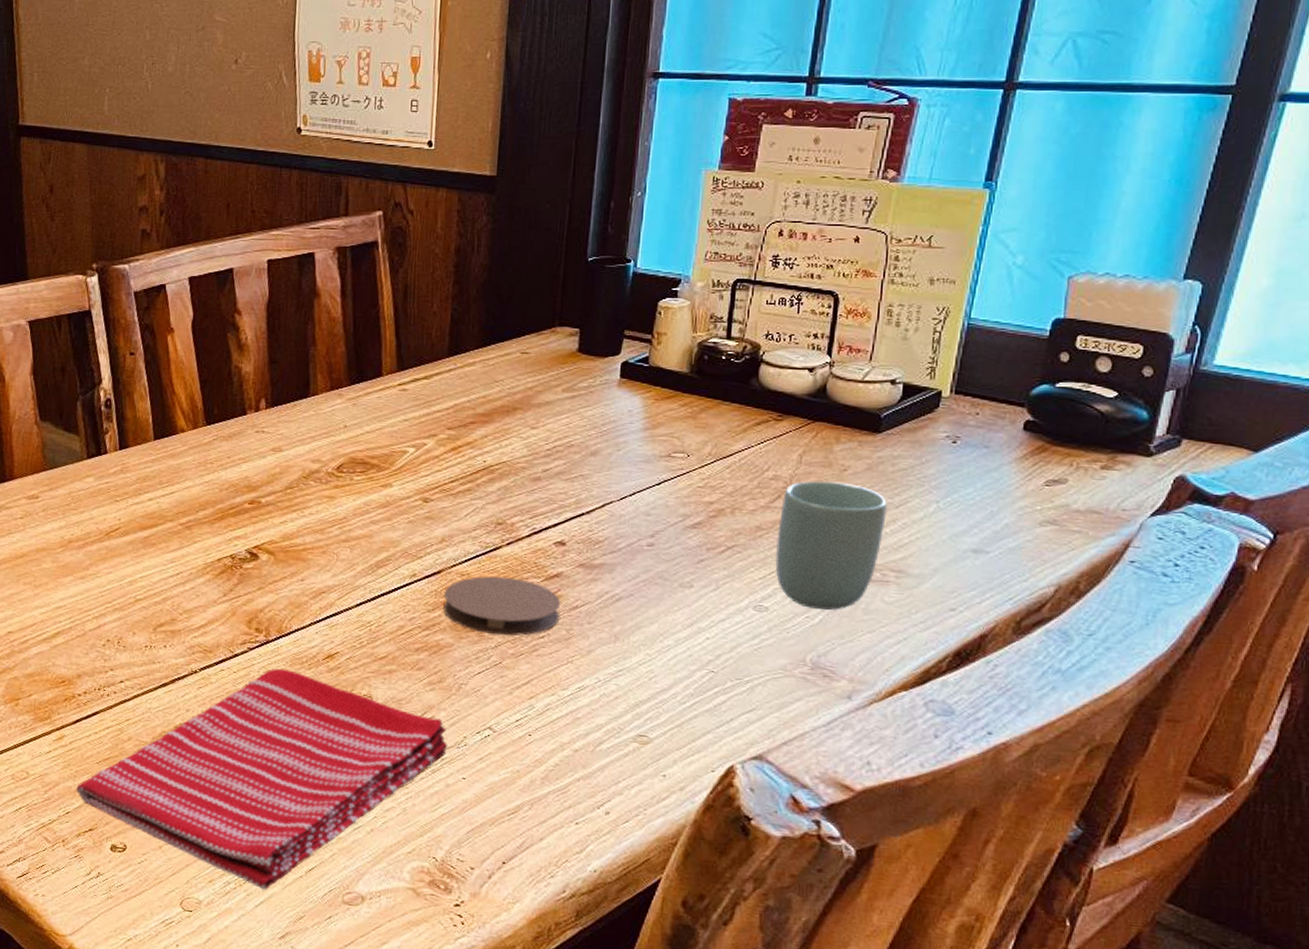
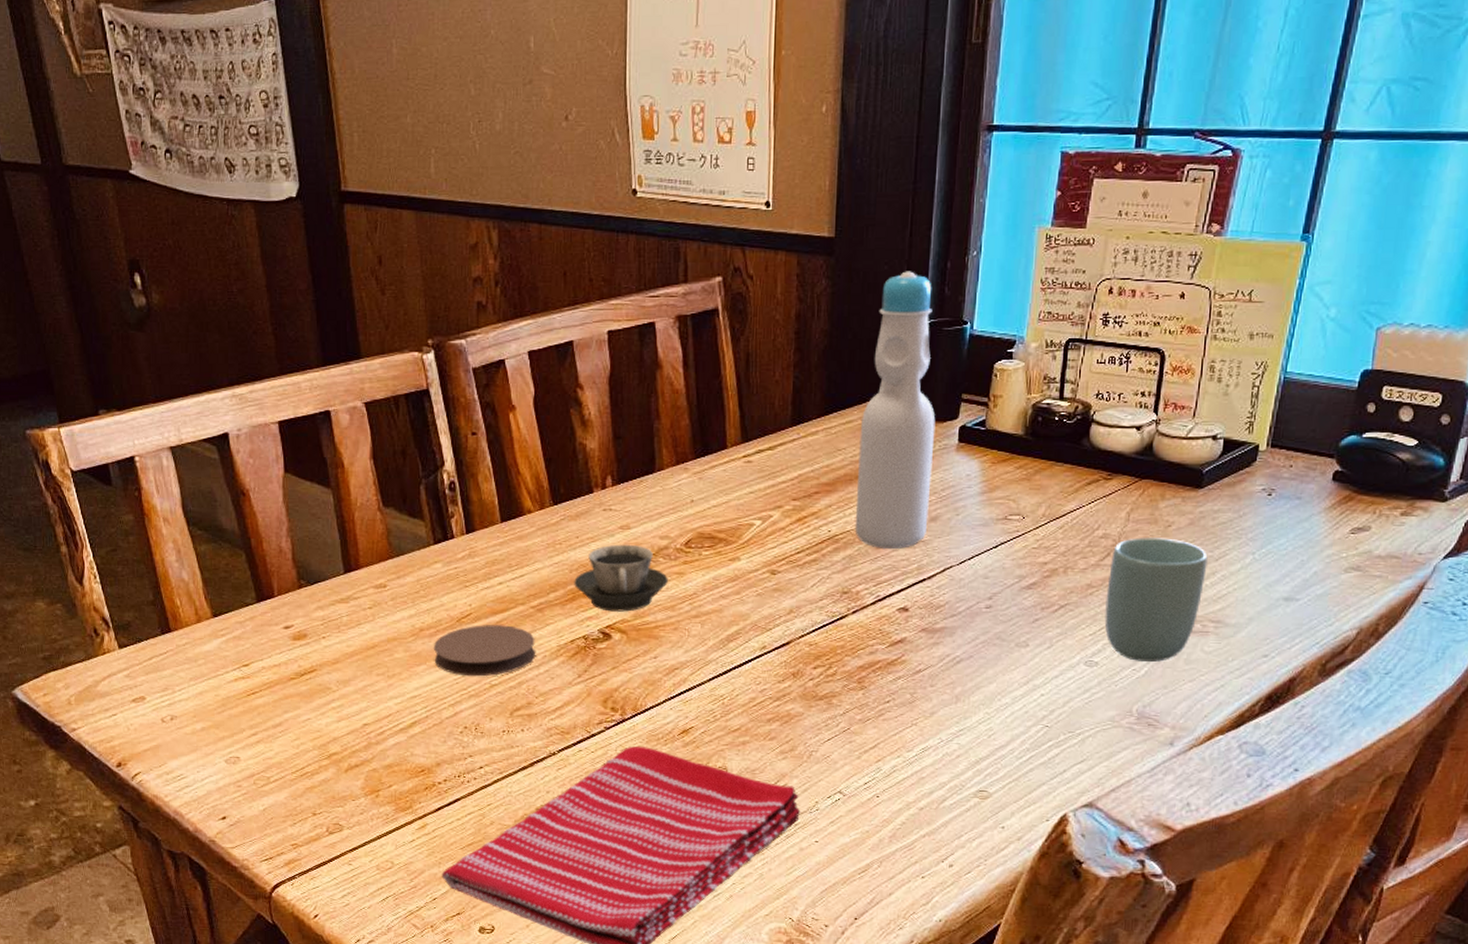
coaster: none [80,539,182,591] -> present [433,625,535,677]
cup: none [223,466,318,533] -> present [574,544,668,612]
coaster: present [443,576,561,636] -> none [793,644,905,702]
bottle: none [511,209,597,482] -> present [854,271,936,549]

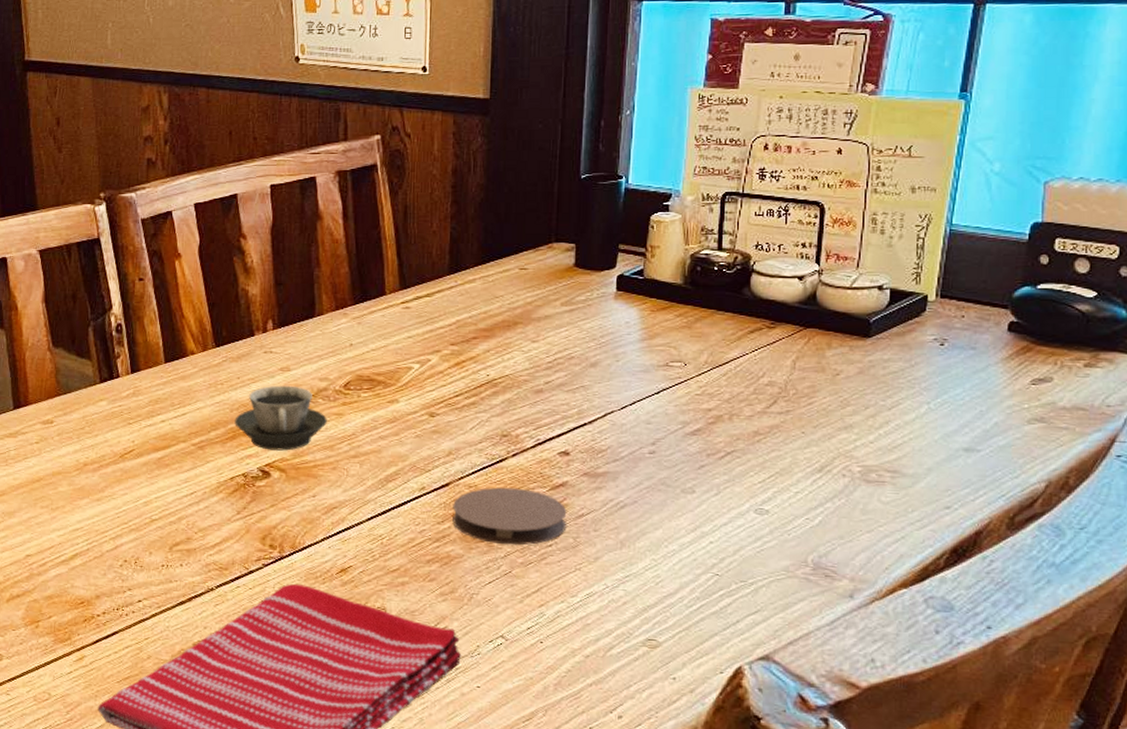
coaster: present [433,625,535,677] -> none [96,461,196,512]
coaster: none [793,644,905,702] -> present [452,487,567,546]
bottle: present [854,271,936,549] -> none [513,129,593,393]
cup: present [1104,538,1208,662] -> none [774,386,880,511]

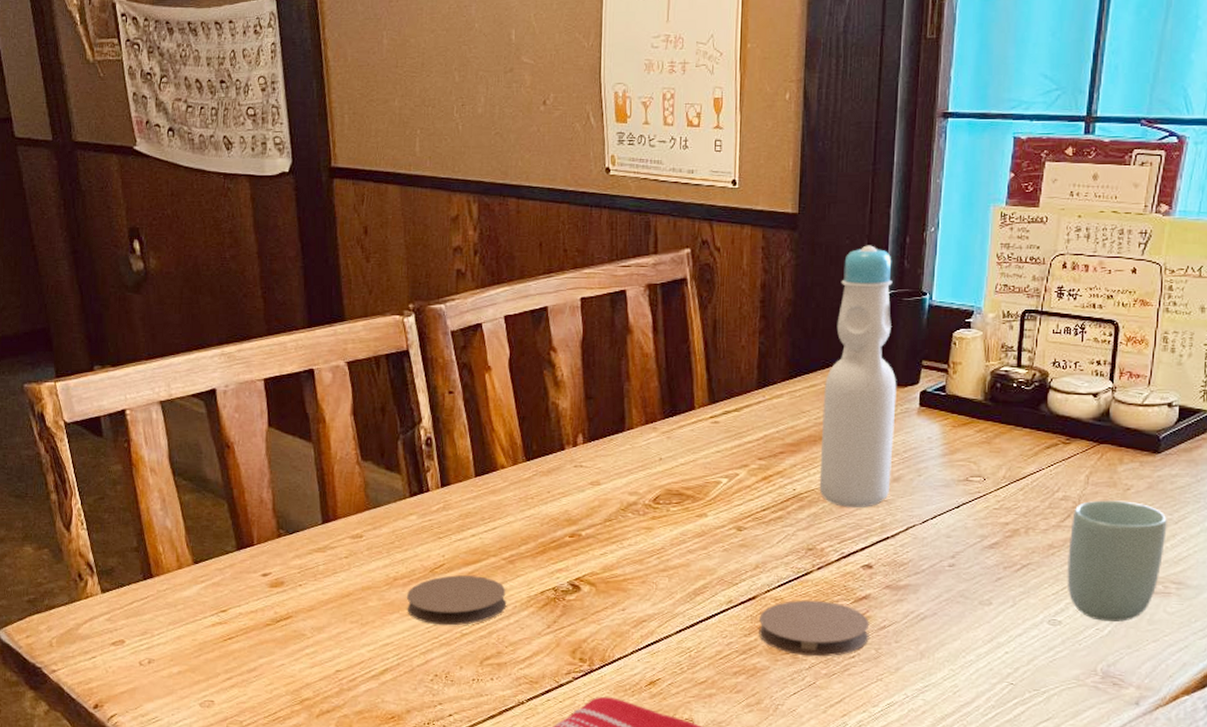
coaster: none [96,461,196,512] -> present [406,575,506,626]
cup: present [234,385,327,451] -> none [545,499,637,565]
bottle: none [513,129,593,393] -> present [819,245,897,507]
cup: none [774,386,880,511] -> present [1067,500,1167,622]

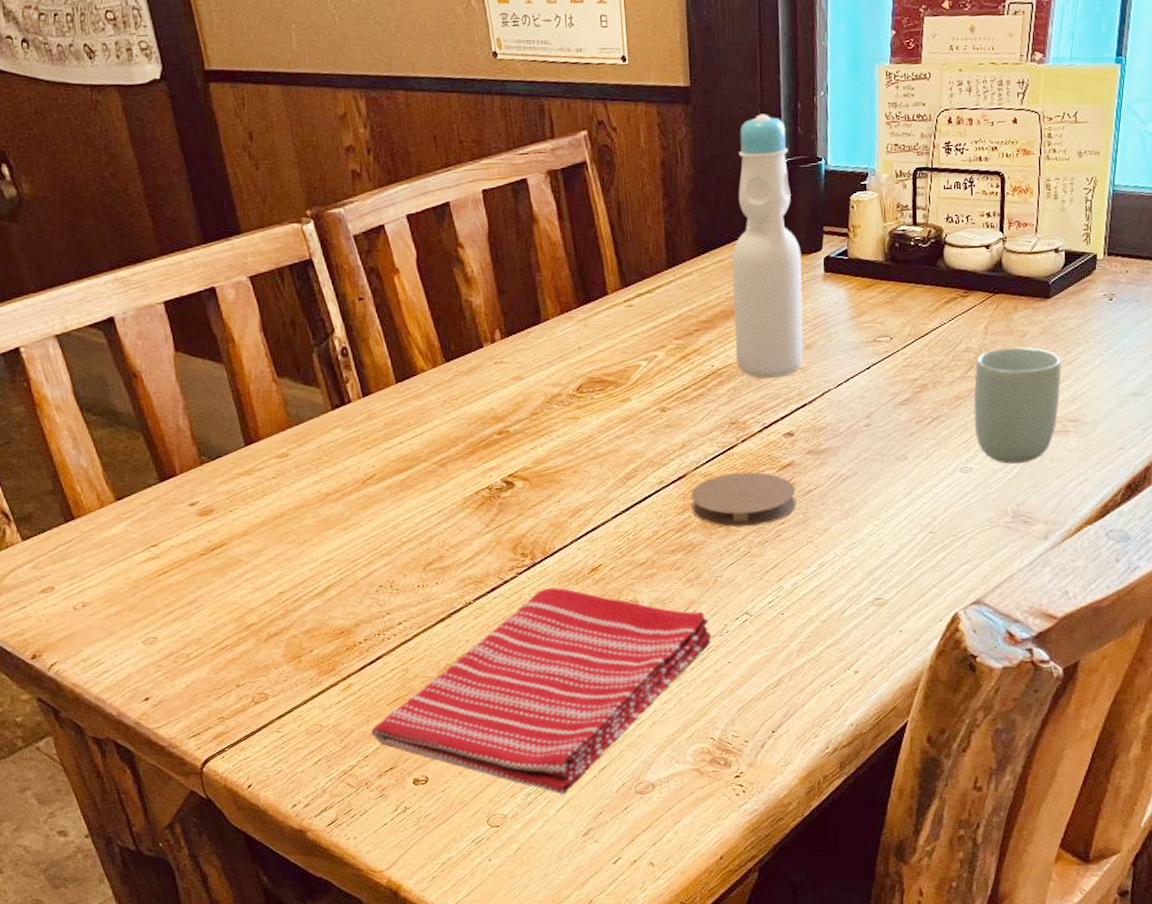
coaster: present [406,575,506,626] -> none [341,483,442,536]

